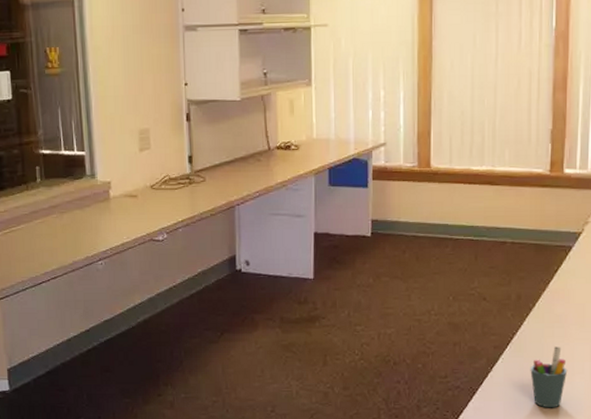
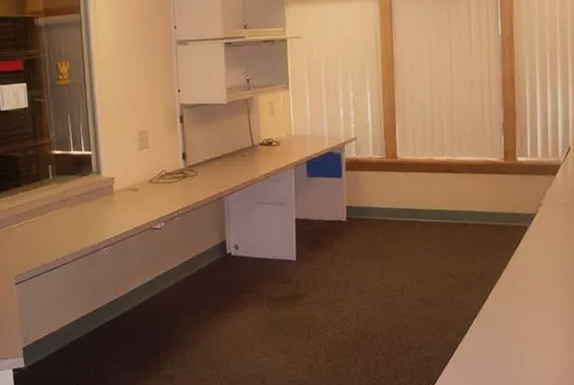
pen holder: present [530,346,568,408] -> none [496,318,532,376]

